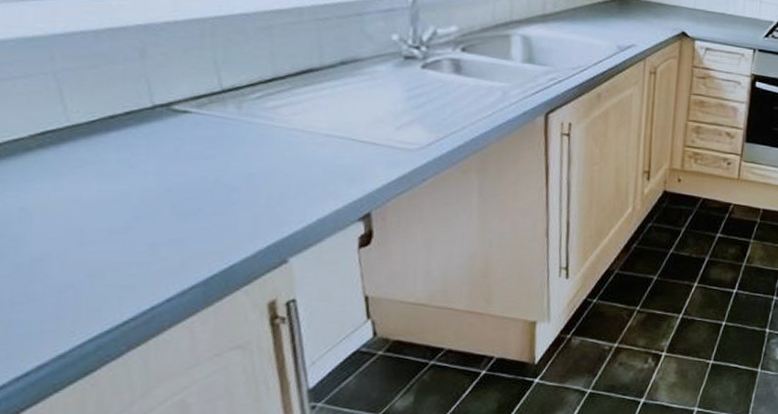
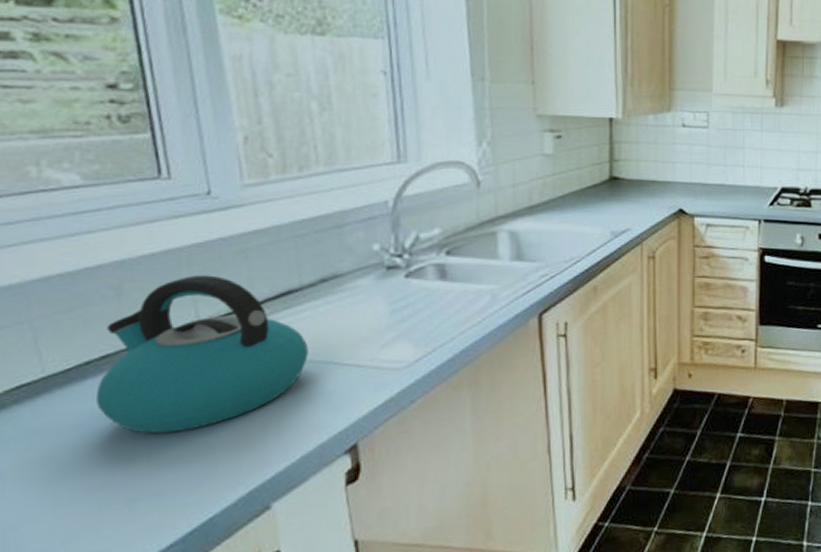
kettle: none [120,46,327,188] -> present [95,275,309,434]

